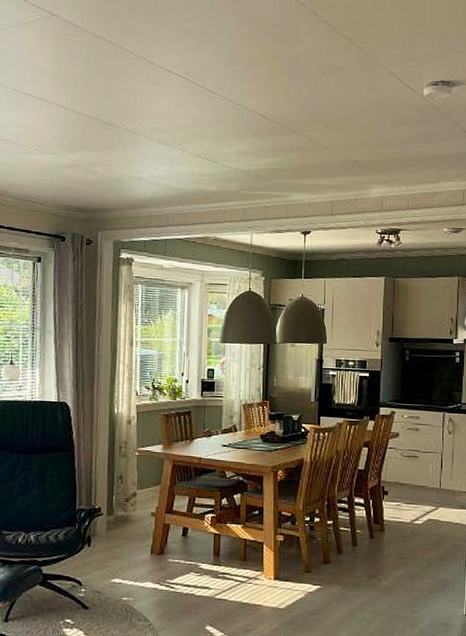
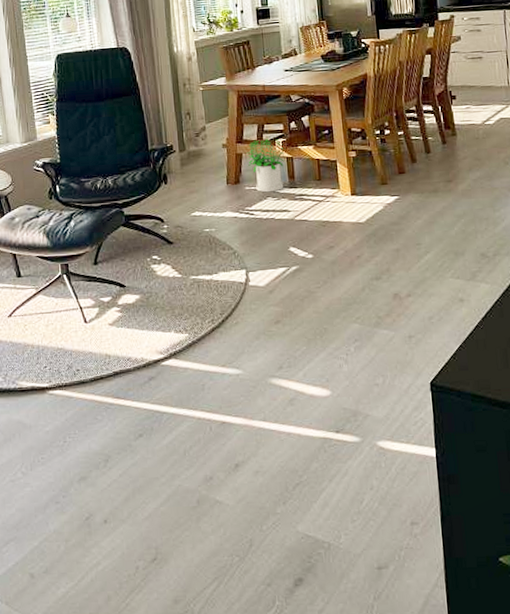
potted plant: none [174,511,214,567] -> present [246,138,286,193]

